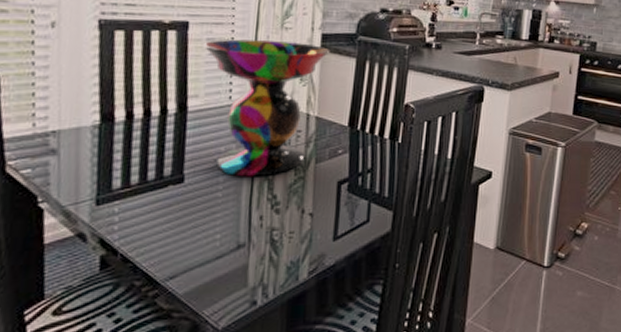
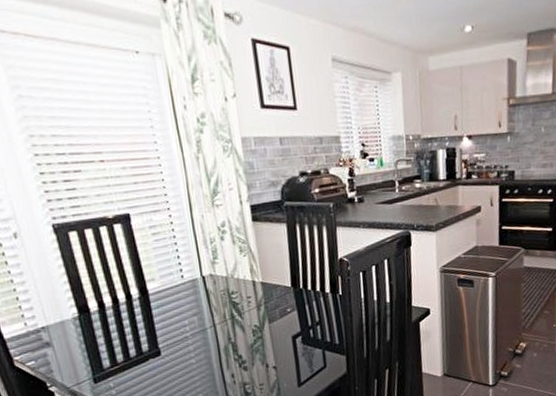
decorative bowl: present [201,39,331,177] -> none [146,217,262,344]

